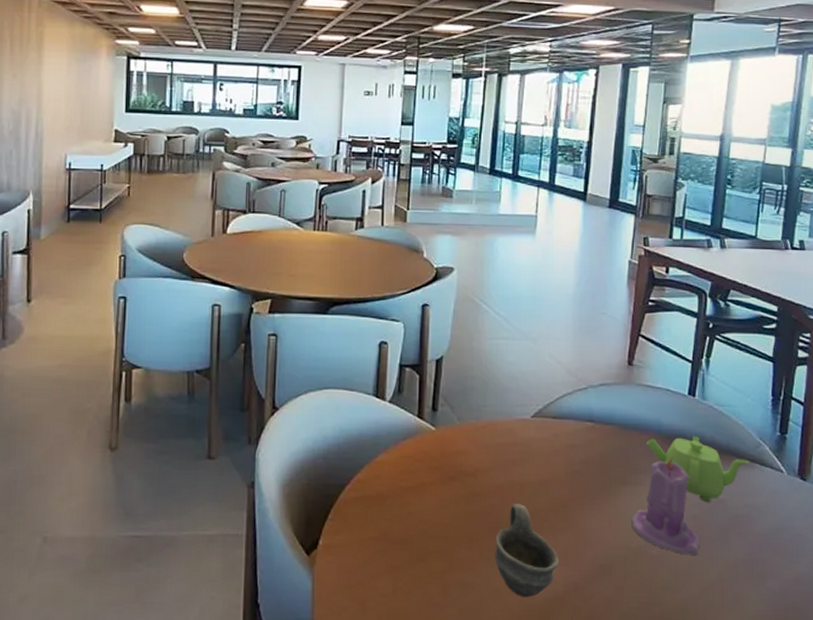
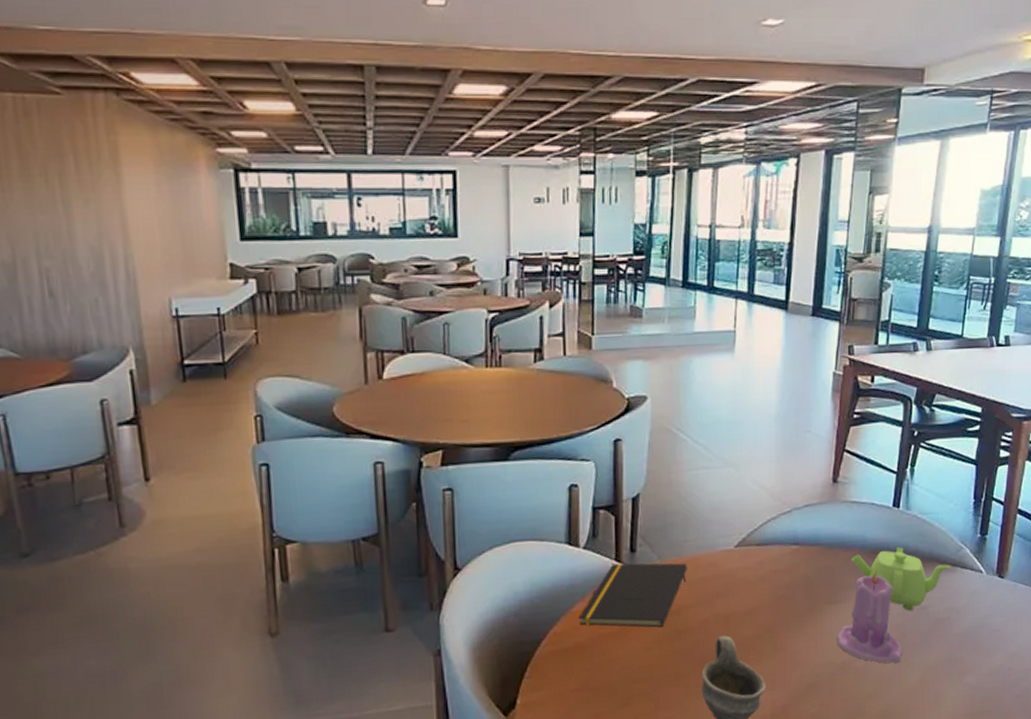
notepad: none [381,420,485,487] -> present [578,563,687,628]

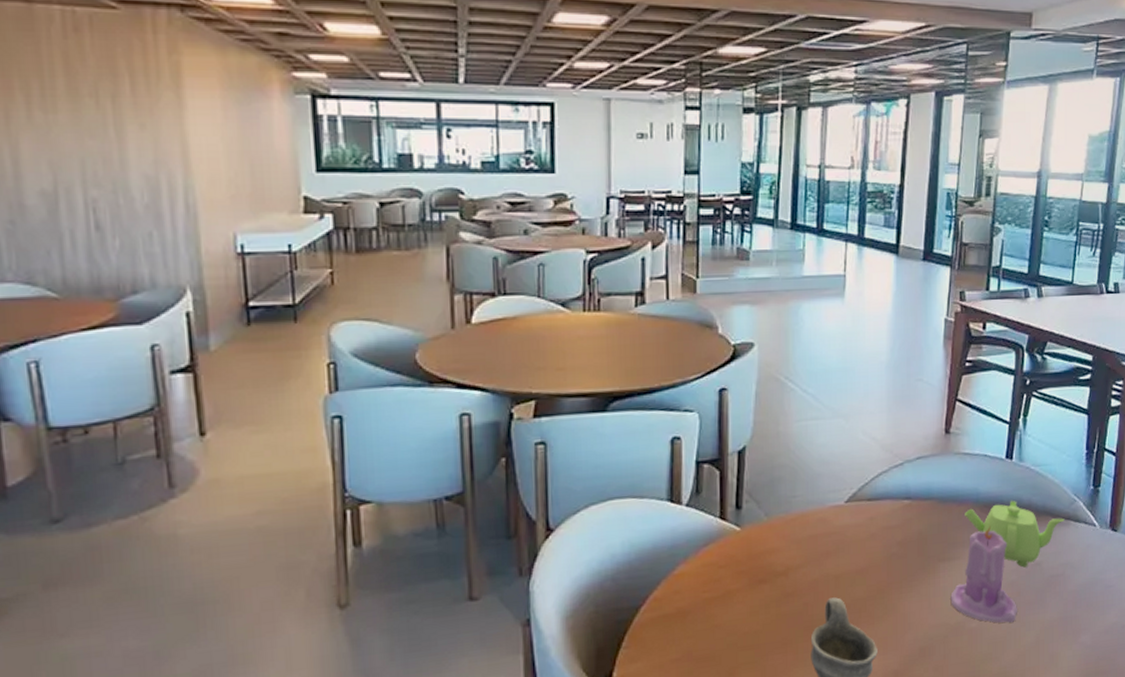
notepad: present [578,563,687,628] -> none [680,520,796,590]

